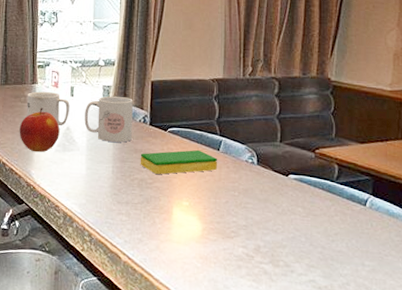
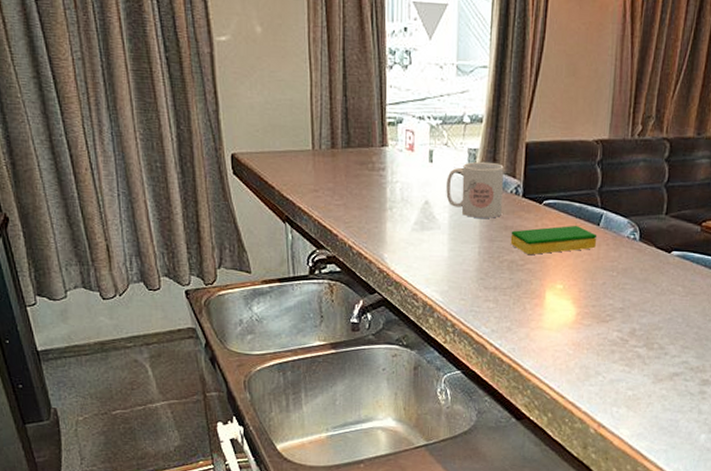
apple: present [19,108,60,152] -> none [367,177,417,232]
mug: present [26,91,70,126] -> none [375,156,428,200]

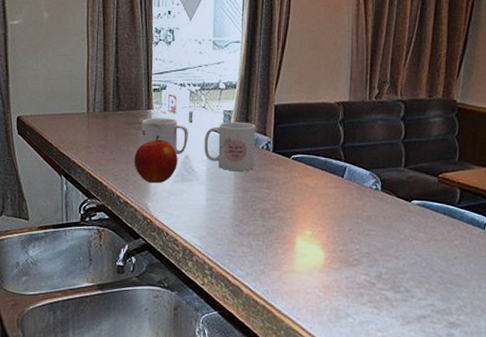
apple: none [367,177,417,232] -> present [134,135,178,184]
mug: none [375,156,428,200] -> present [141,118,188,155]
dish sponge: present [510,225,598,255] -> none [262,176,342,204]

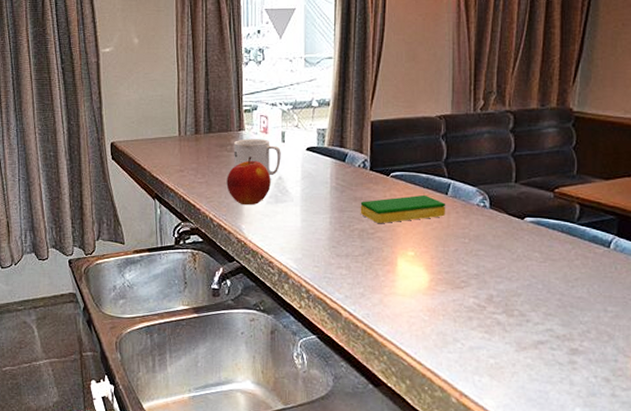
mug: present [204,121,255,171] -> none [298,140,351,190]
dish sponge: none [262,176,342,204] -> present [360,194,446,224]

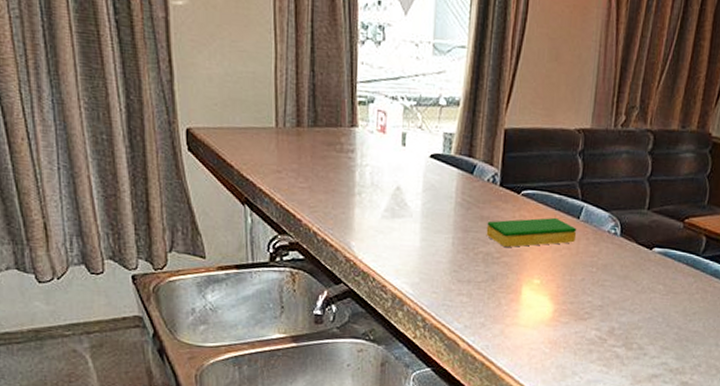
apple: present [226,157,271,206] -> none [334,160,388,219]
mug: present [233,139,281,176] -> none [343,137,401,185]

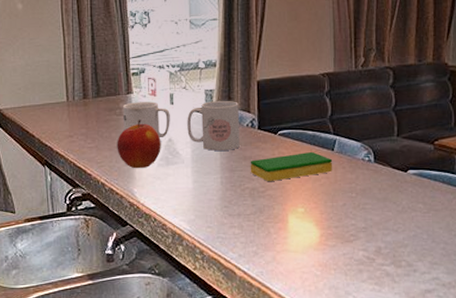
apple: none [334,160,388,219] -> present [117,120,161,169]
mug: none [343,137,401,185] -> present [122,102,170,138]
mug: none [419,147,481,208] -> present [187,100,240,151]

